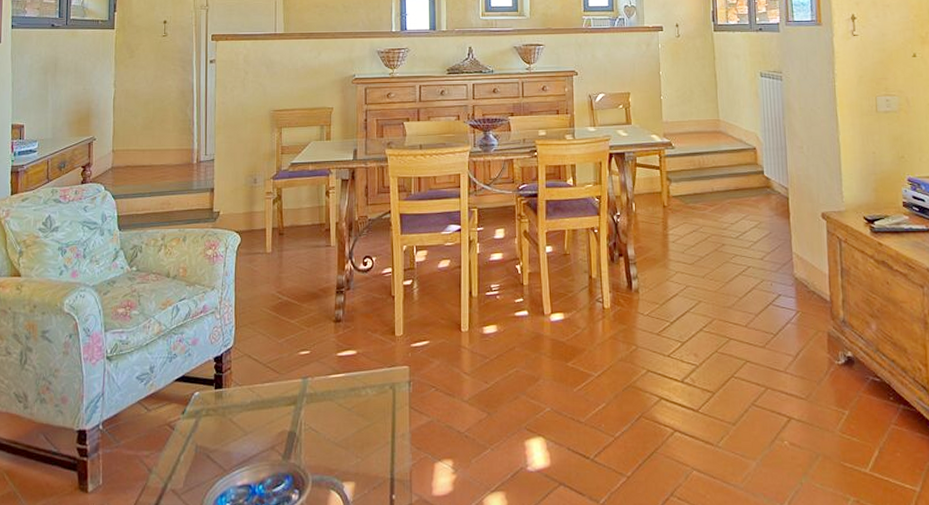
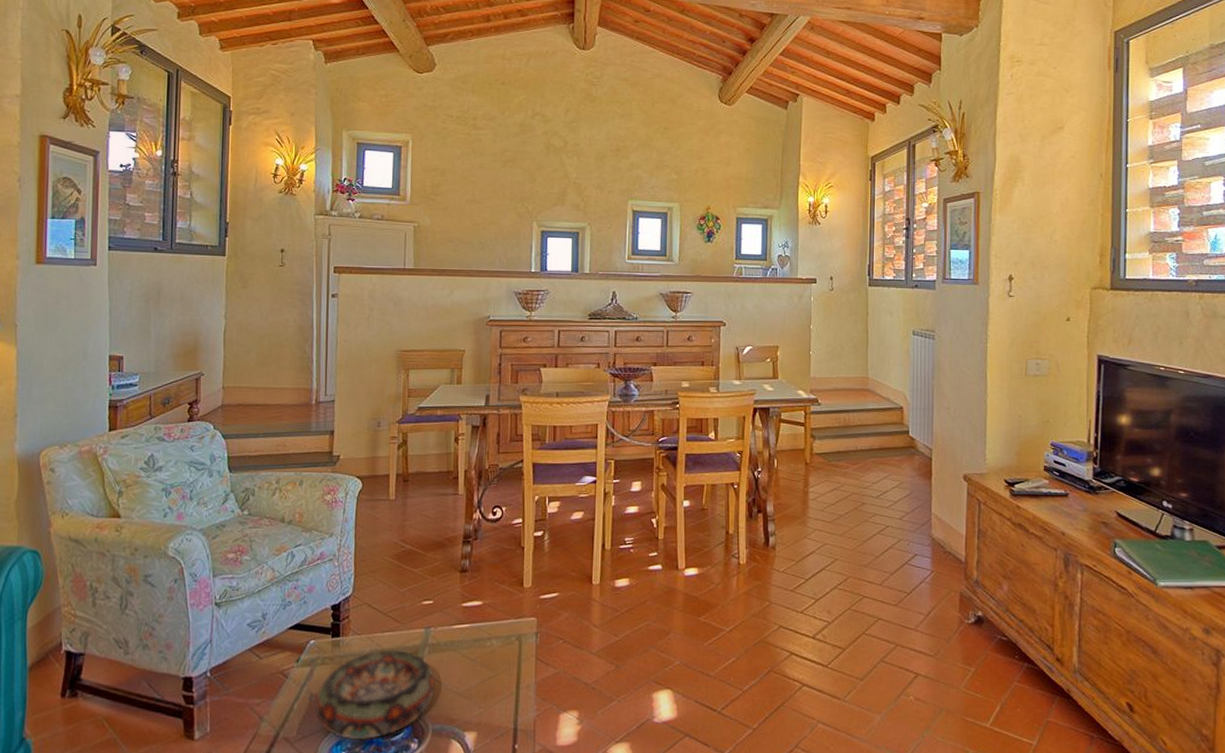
decorative bowl: none [200,400,314,492] -> present [314,650,436,740]

